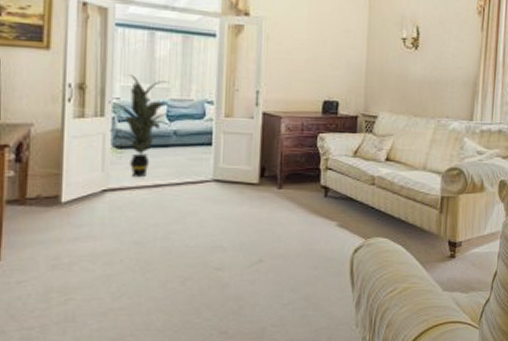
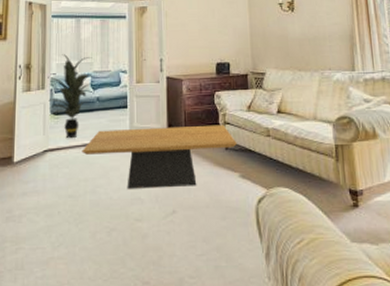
coffee table: none [152,169,338,236] -> present [82,124,237,189]

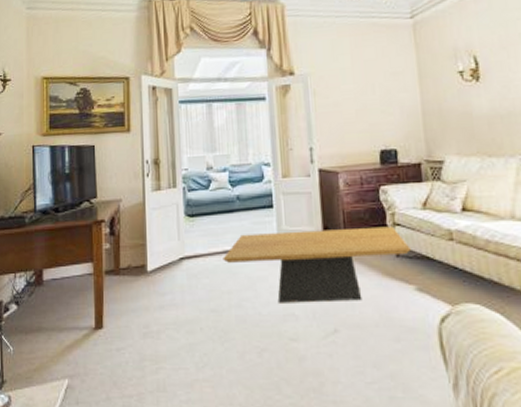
indoor plant: present [48,54,92,139] -> none [179,146,230,245]

